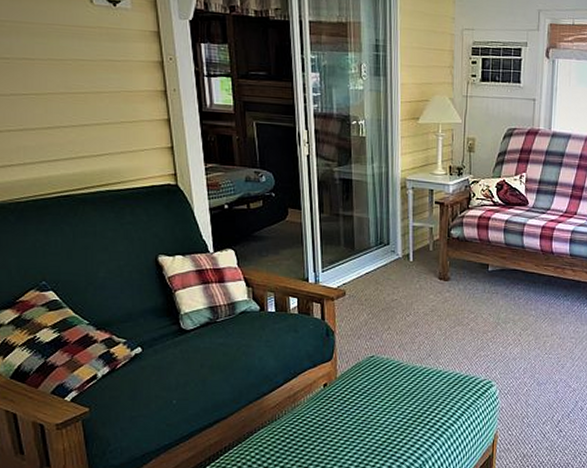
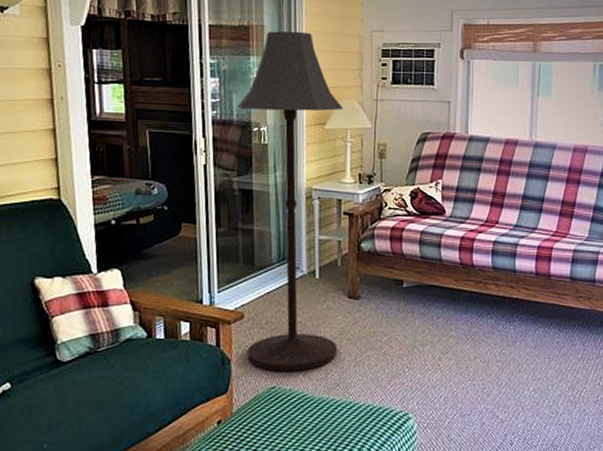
floor lamp: none [337,28,435,343] -> present [237,31,343,371]

